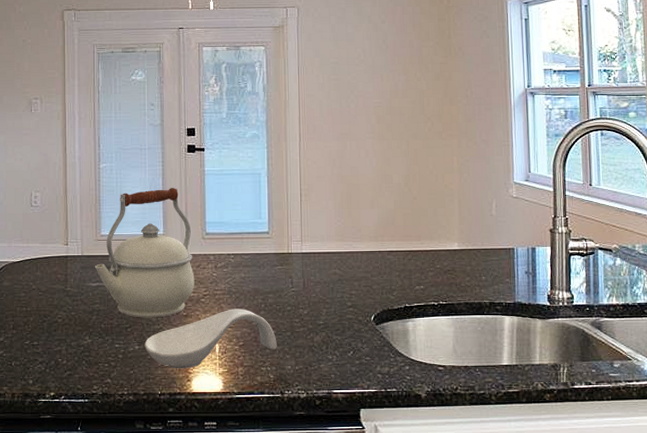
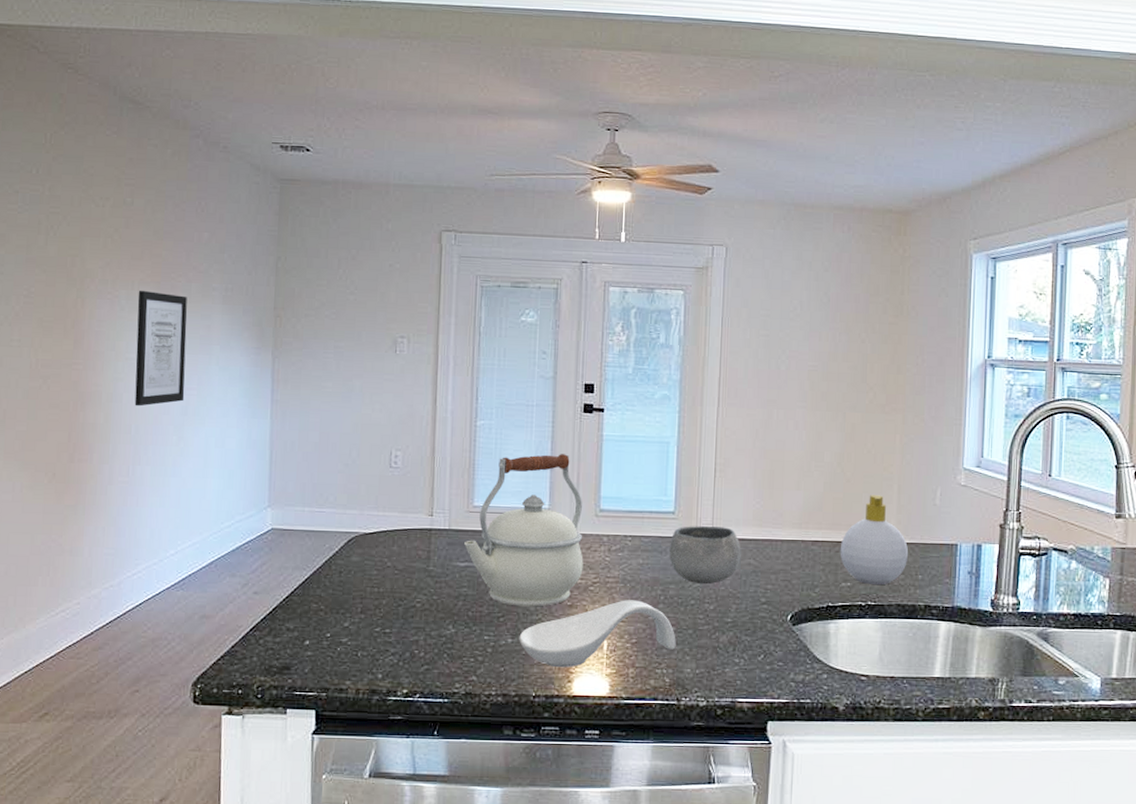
bowl: none [266,243,328,293] -> present [669,526,741,585]
soap bottle: none [412,209,472,286] -> present [840,495,909,584]

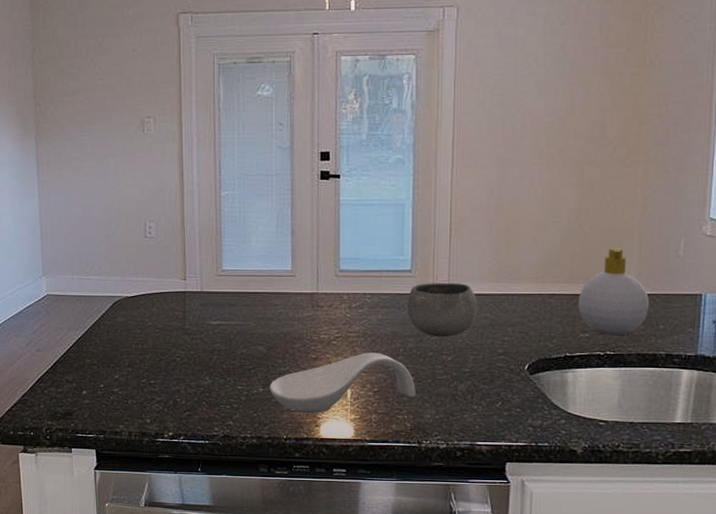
kettle: present [464,454,583,607] -> none [216,219,326,360]

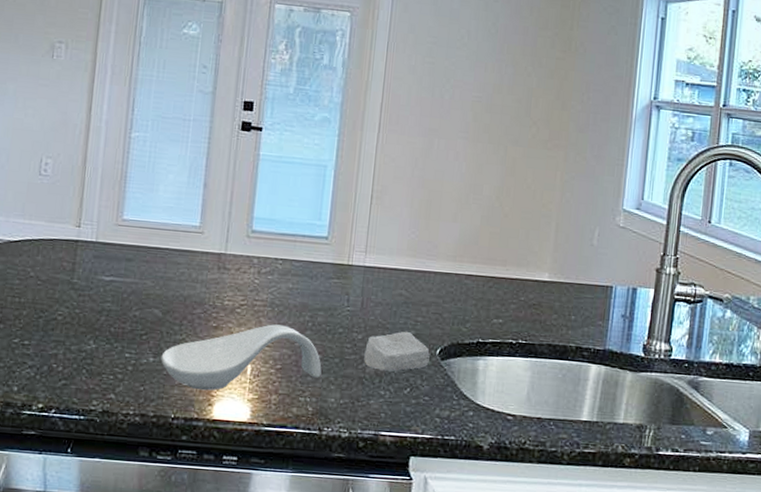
bowl: present [407,283,478,338] -> none [320,252,394,313]
soap bar: none [455,350,520,388] -> present [364,331,431,371]
soap bottle: present [577,248,650,335] -> none [493,231,563,323]

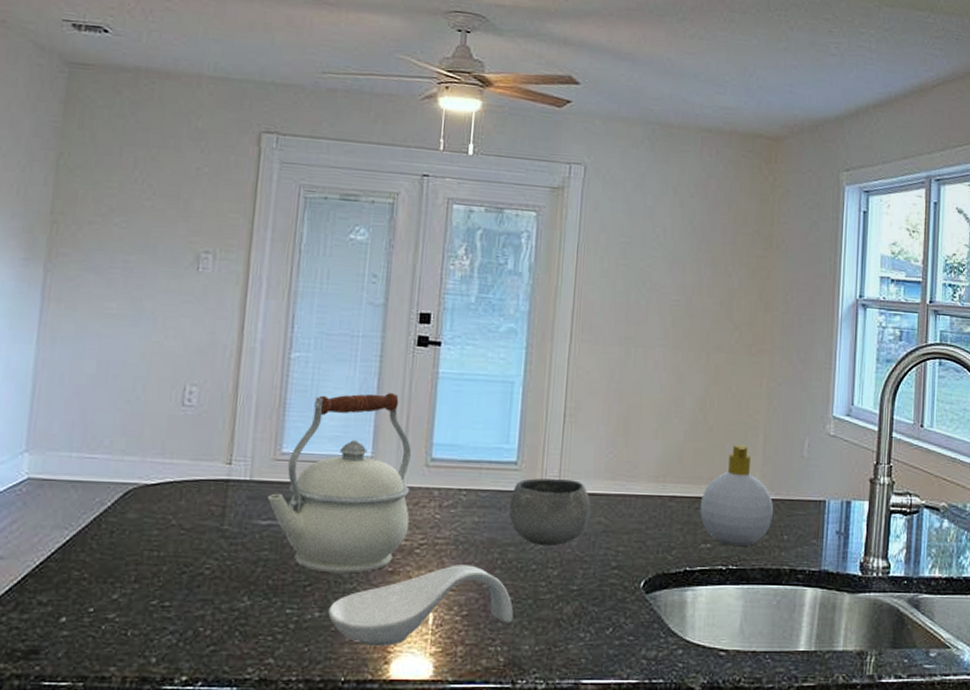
kettle: none [111,171,234,327] -> present [268,393,411,574]
bowl: none [320,252,394,313] -> present [509,478,591,547]
soap bar: present [364,331,431,371] -> none [560,563,634,610]
soap bottle: none [493,231,563,323] -> present [699,445,774,546]

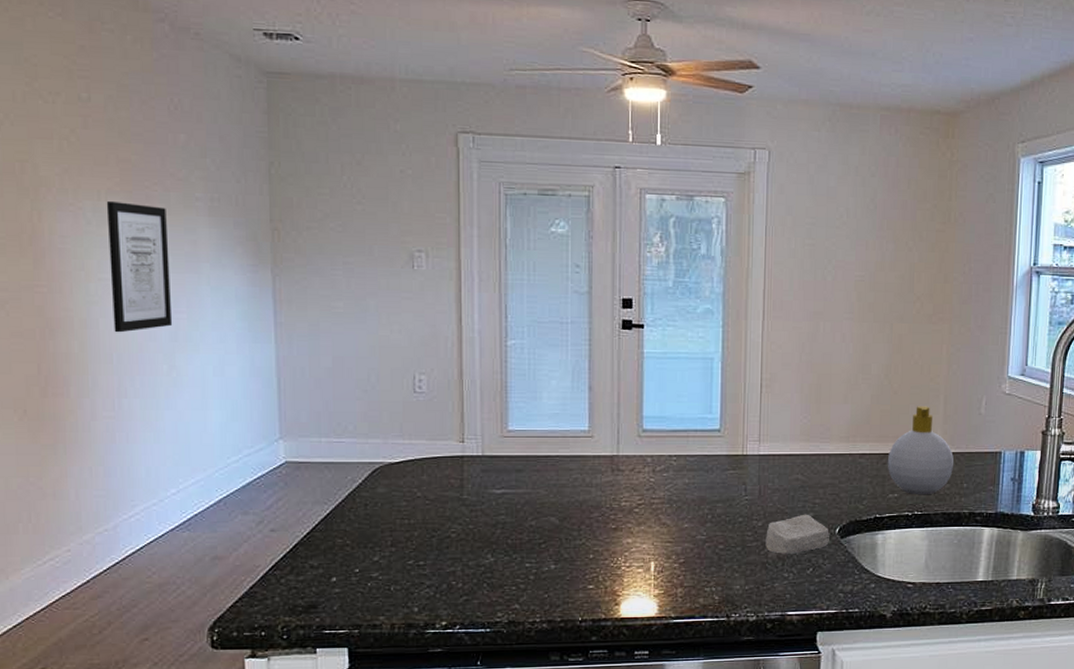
kettle: present [268,393,411,574] -> none [500,373,627,532]
spoon rest: present [328,564,514,647] -> none [562,520,725,592]
bowl: present [509,478,591,547] -> none [716,443,789,502]
soap bar: none [560,563,634,610] -> present [765,514,831,554]

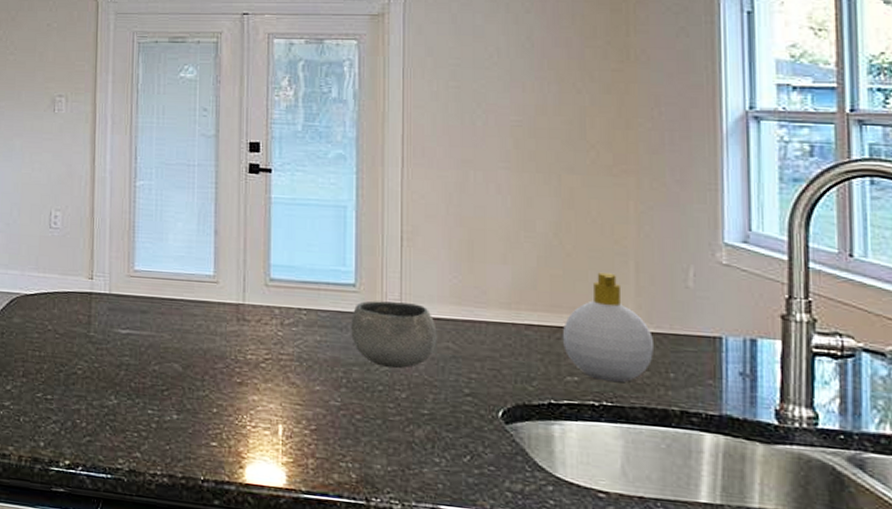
bowl: none [716,443,789,502] -> present [351,301,437,369]
soap bar: present [765,514,831,554] -> none [411,389,492,436]

